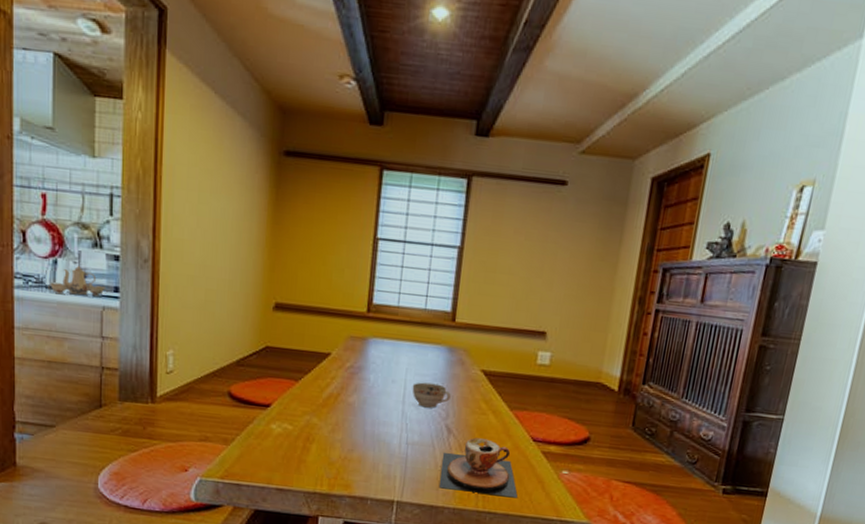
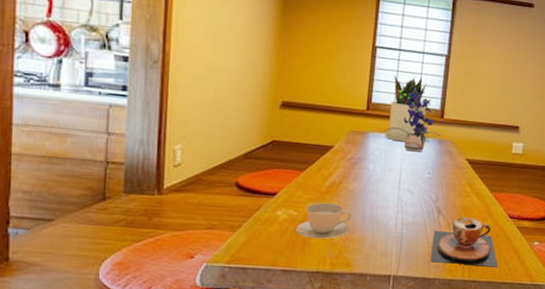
tea set: present [48,265,108,297] -> none [51,65,115,95]
teacup: none [291,416,352,457] -> present [295,202,352,239]
flower arrangement: none [386,285,453,362] -> present [384,87,442,152]
planter: none [387,272,435,350] -> present [384,75,427,142]
teacup: present [412,382,451,408] -> none [406,170,440,193]

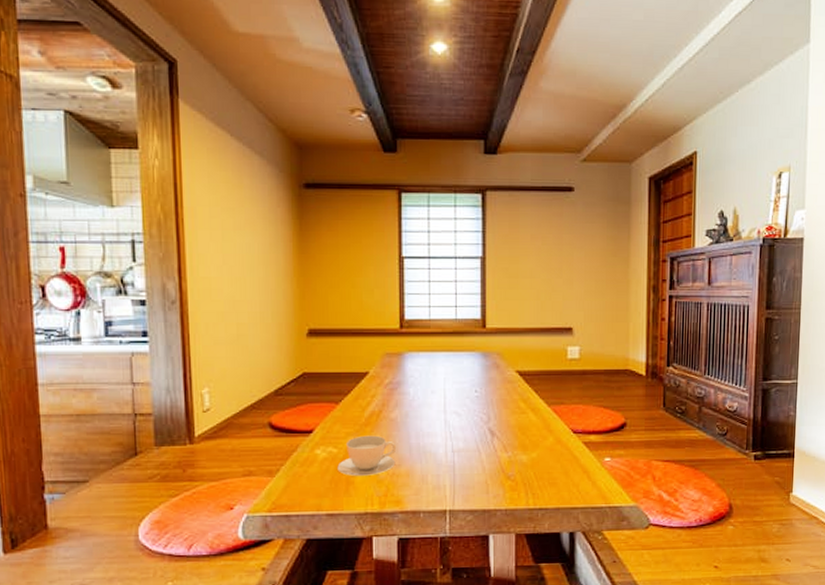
planter: present [384,75,427,142] -> none [422,285,469,360]
flower arrangement: present [384,87,442,152] -> none [421,296,486,369]
teacup: present [431,217,498,268] -> none [488,437,565,492]

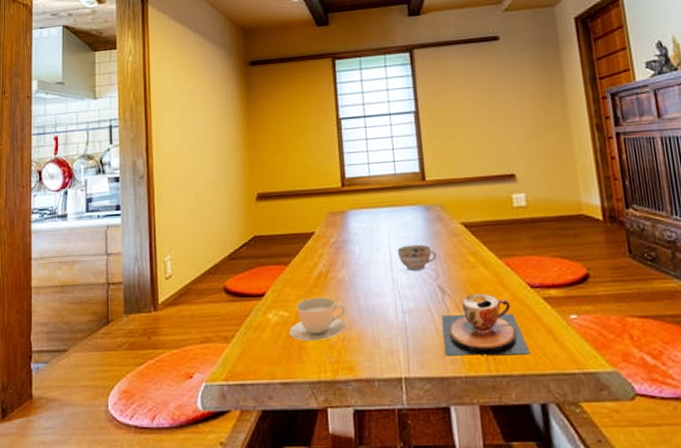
teacup: none [452,389,490,414] -> present [397,244,437,271]
teacup: none [488,437,565,492] -> present [441,293,530,356]

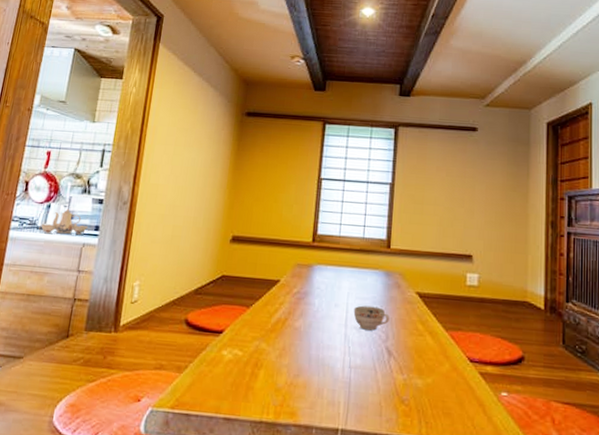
tea set: none [60,192,111,222] -> present [39,208,90,235]
teacup: present [289,297,346,342] -> none [240,341,298,383]
teacup: present [441,293,530,356] -> none [382,359,460,424]

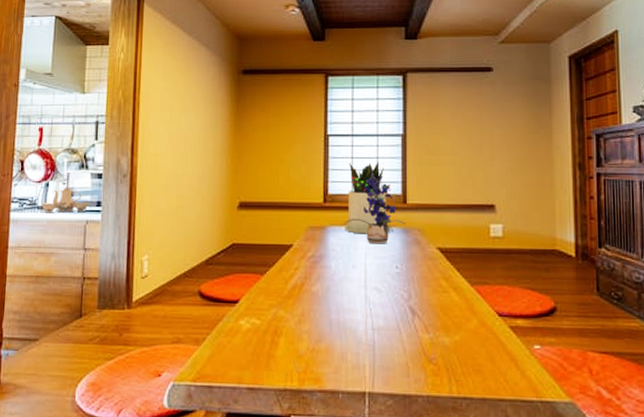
flower arrangement: none [329,216,389,286] -> present [343,172,407,244]
planter: none [330,206,373,275] -> present [344,161,390,234]
teacup: present [353,305,390,331] -> none [372,265,411,290]

